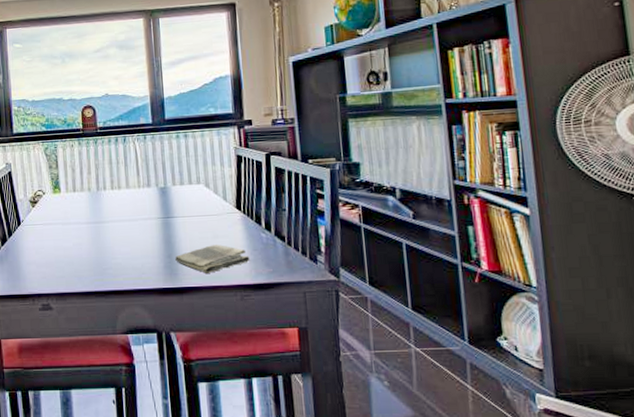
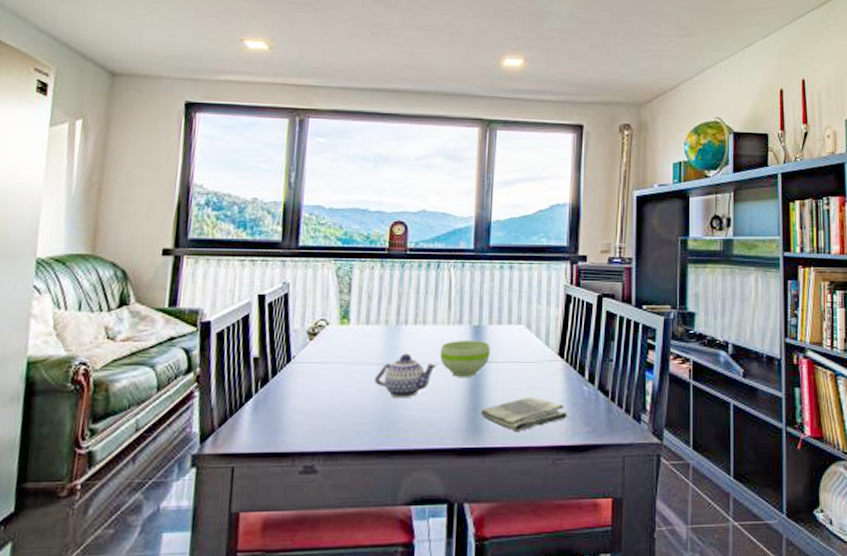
teapot: none [86,213,135,249] -> present [374,353,438,397]
bowl: none [135,199,177,231] -> present [439,341,490,377]

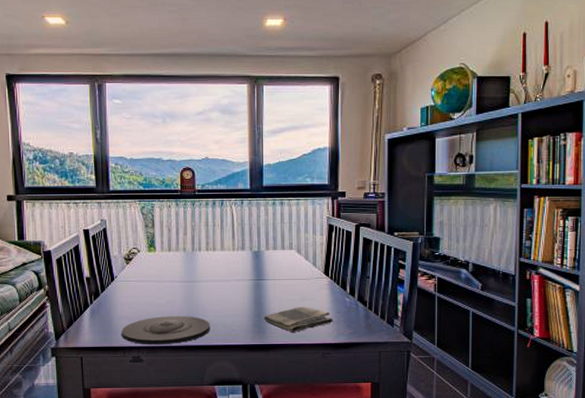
plate: none [292,410,412,450] -> present [121,316,210,345]
teapot: present [374,353,438,397] -> none [179,273,227,307]
bowl: present [439,341,490,377] -> none [228,263,268,291]

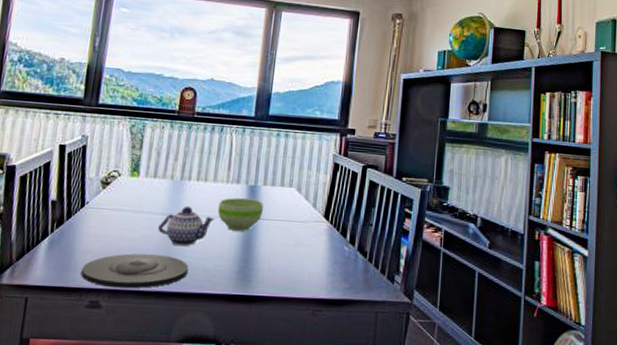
teapot: none [179,273,227,307] -> present [158,206,215,246]
bowl: none [228,263,268,291] -> present [217,198,264,231]
dish towel: present [264,307,333,332] -> none [251,253,329,283]

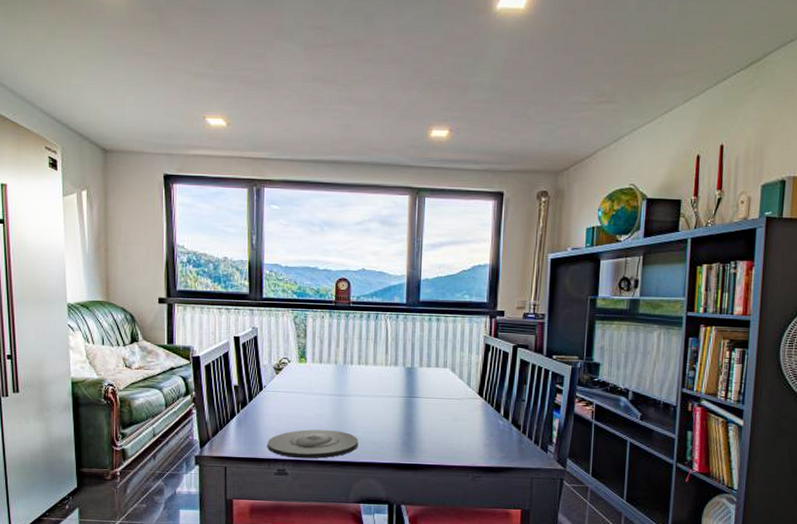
teapot: present [158,206,215,246] -> none [328,387,378,422]
bowl: present [217,198,264,231] -> none [379,379,421,409]

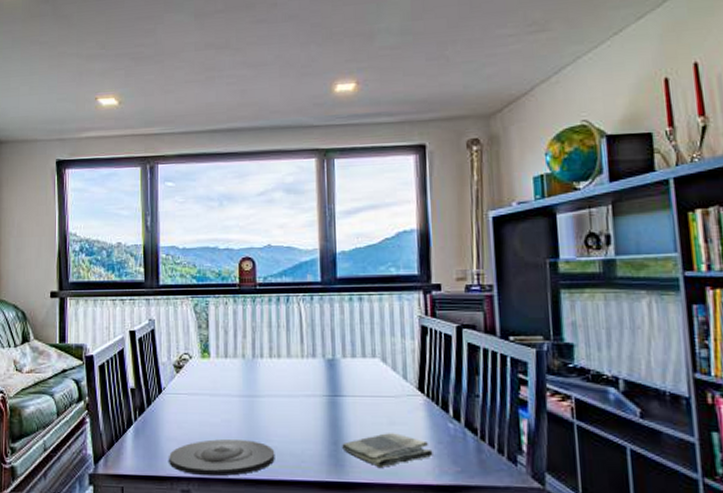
dish towel: none [414,427,485,453] -> present [342,433,433,467]

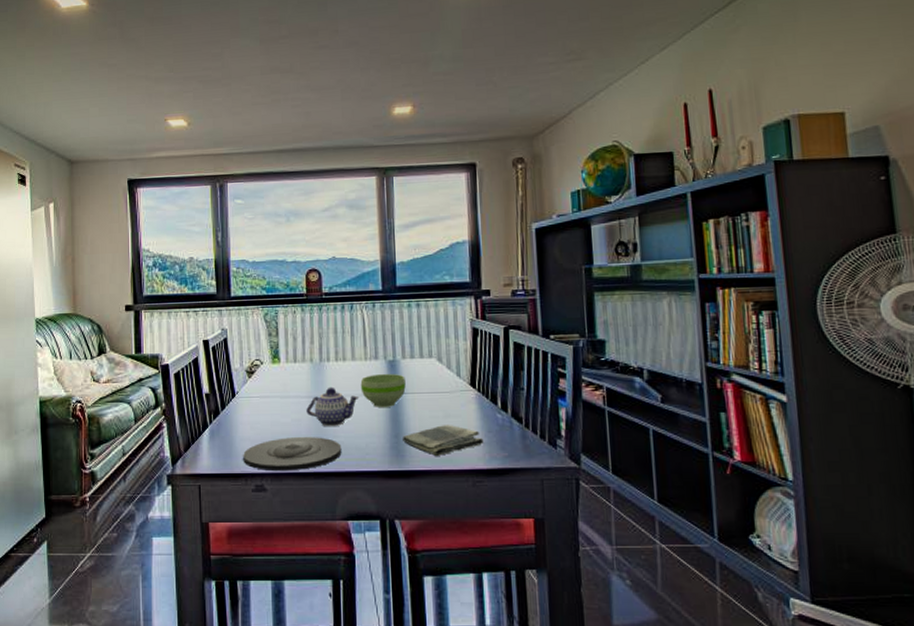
teapot: none [237,385,295,429] -> present [306,387,360,426]
bowl: none [296,374,346,410] -> present [360,374,406,407]

